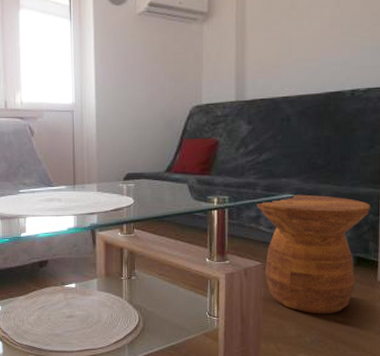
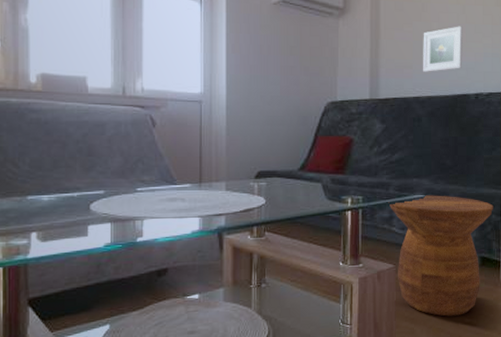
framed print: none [292,20,337,71] -> present [423,26,463,72]

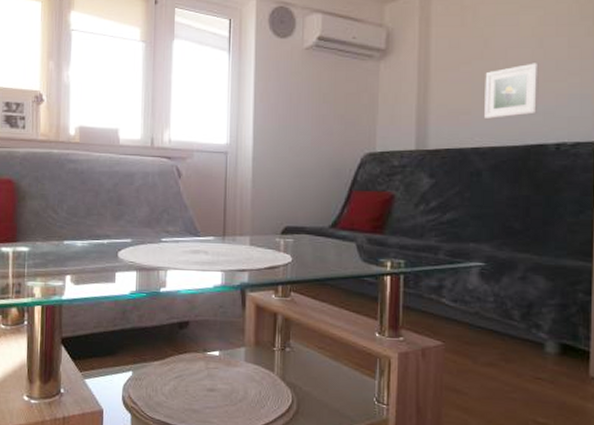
side table: present [388,195,494,317] -> none [437,263,581,413]

